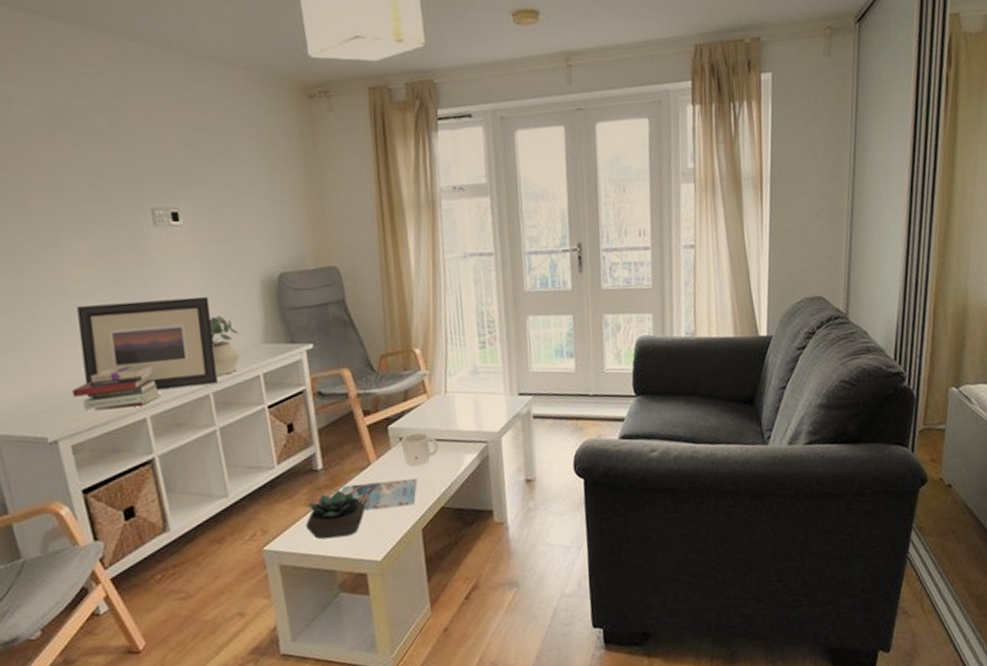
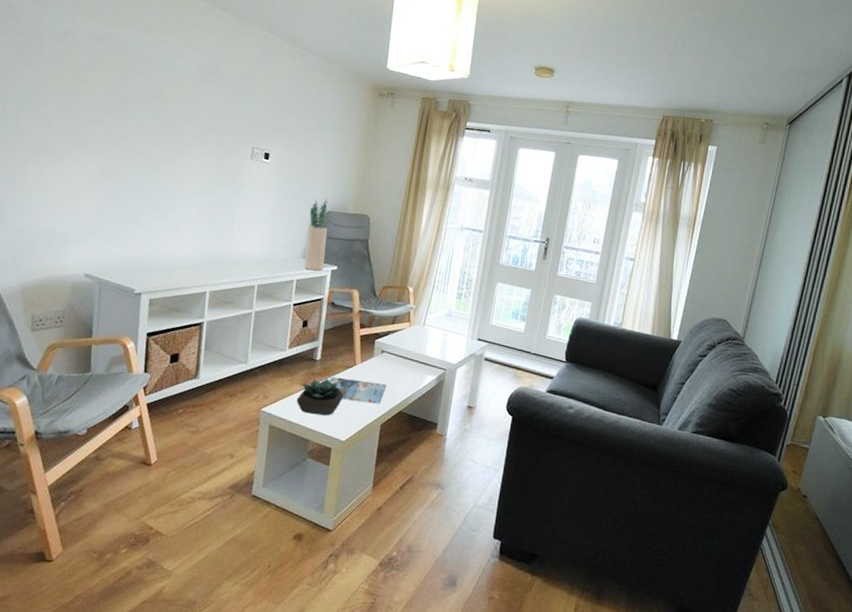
books: present [72,364,160,411] -> none [161,250,221,282]
picture frame: present [76,296,218,397] -> none [171,202,274,279]
potted plant: present [209,315,241,377] -> none [264,230,288,275]
vase: none [256,256,295,358] -> present [304,198,328,271]
mug: present [401,432,439,467] -> none [381,349,409,376]

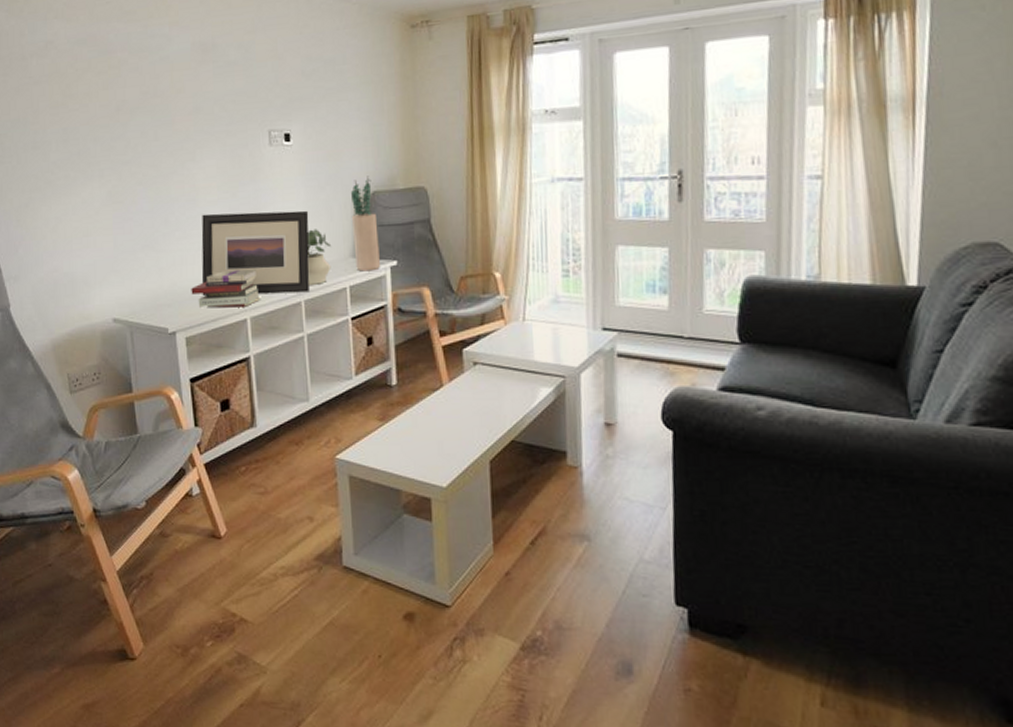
books: none [161,250,221,282] -> present [191,269,260,308]
picture frame: none [171,202,274,279] -> present [201,210,310,296]
potted plant: none [264,230,288,275] -> present [307,229,332,286]
succulent plant: present [296,378,344,416] -> none [376,408,435,457]
magazine: present [329,376,387,404] -> none [412,404,489,434]

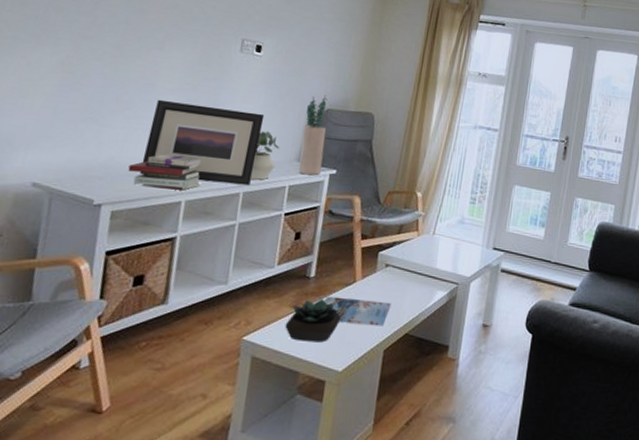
succulent plant: none [376,408,435,457] -> present [285,298,342,343]
magazine: none [412,404,489,434] -> present [324,296,392,327]

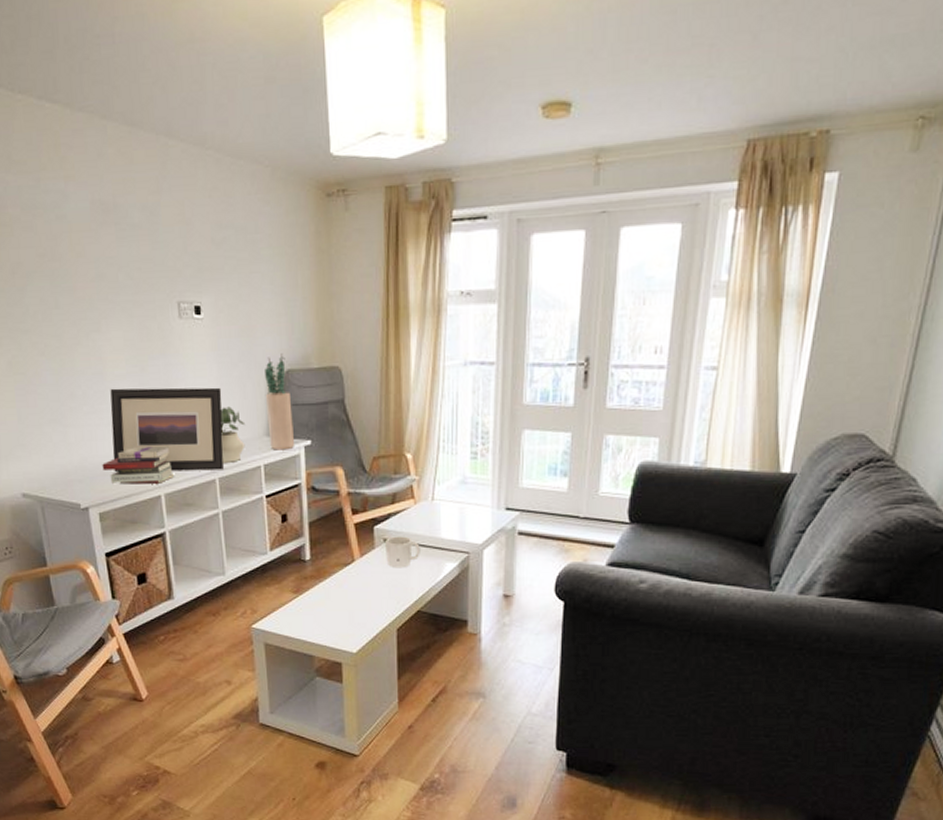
succulent plant: present [285,298,342,343] -> none [290,581,346,626]
magazine: present [324,296,392,327] -> none [325,578,397,605]
mug: none [384,262,417,293] -> present [386,536,420,569]

